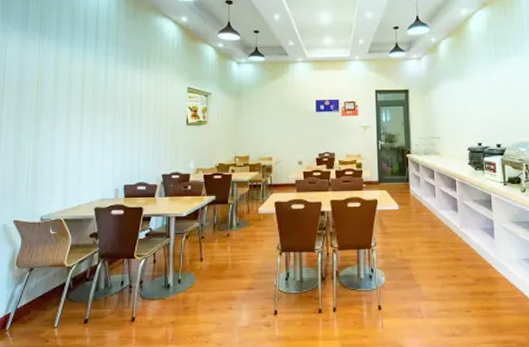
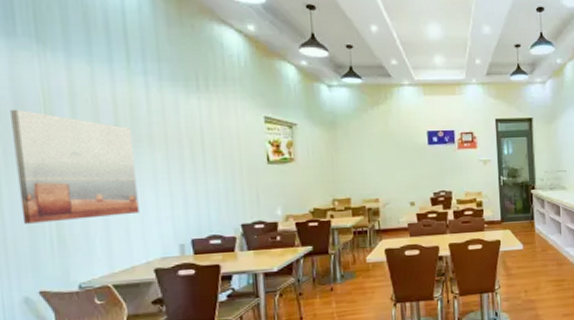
wall art: none [11,81,92,167] -> present [10,109,140,224]

